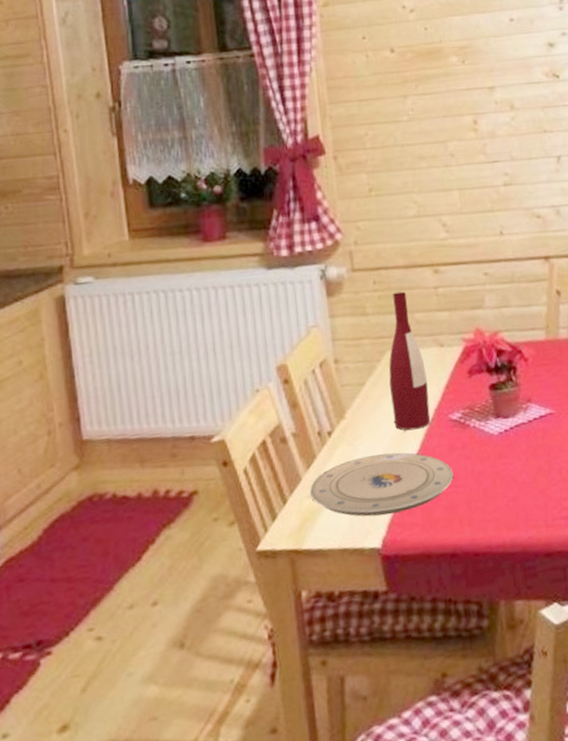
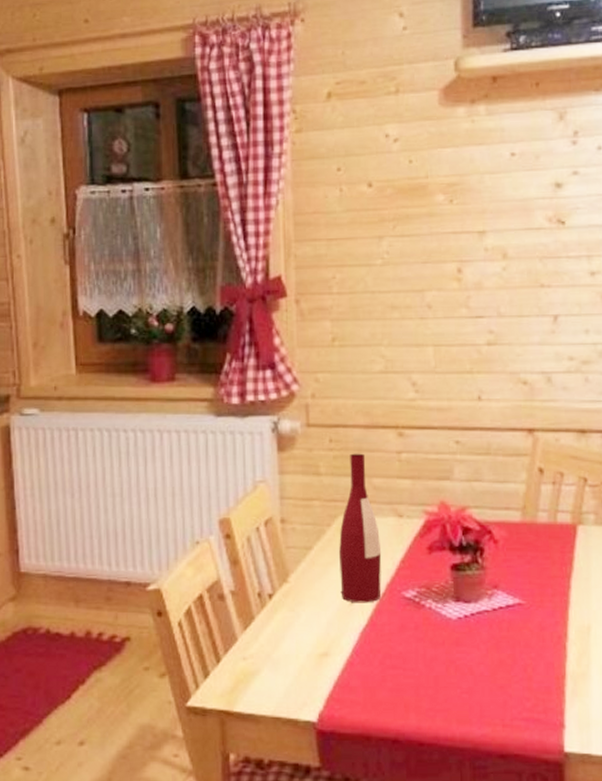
plate: present [310,452,454,517] -> none [246,625,402,688]

